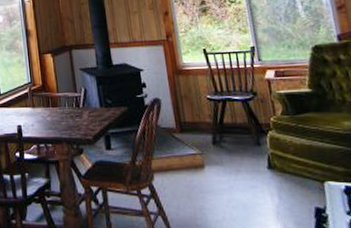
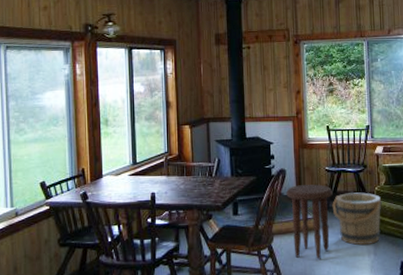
side table: none [163,115,221,203] -> present [286,184,333,260]
bucket: none [219,124,284,186] -> present [332,192,383,245]

